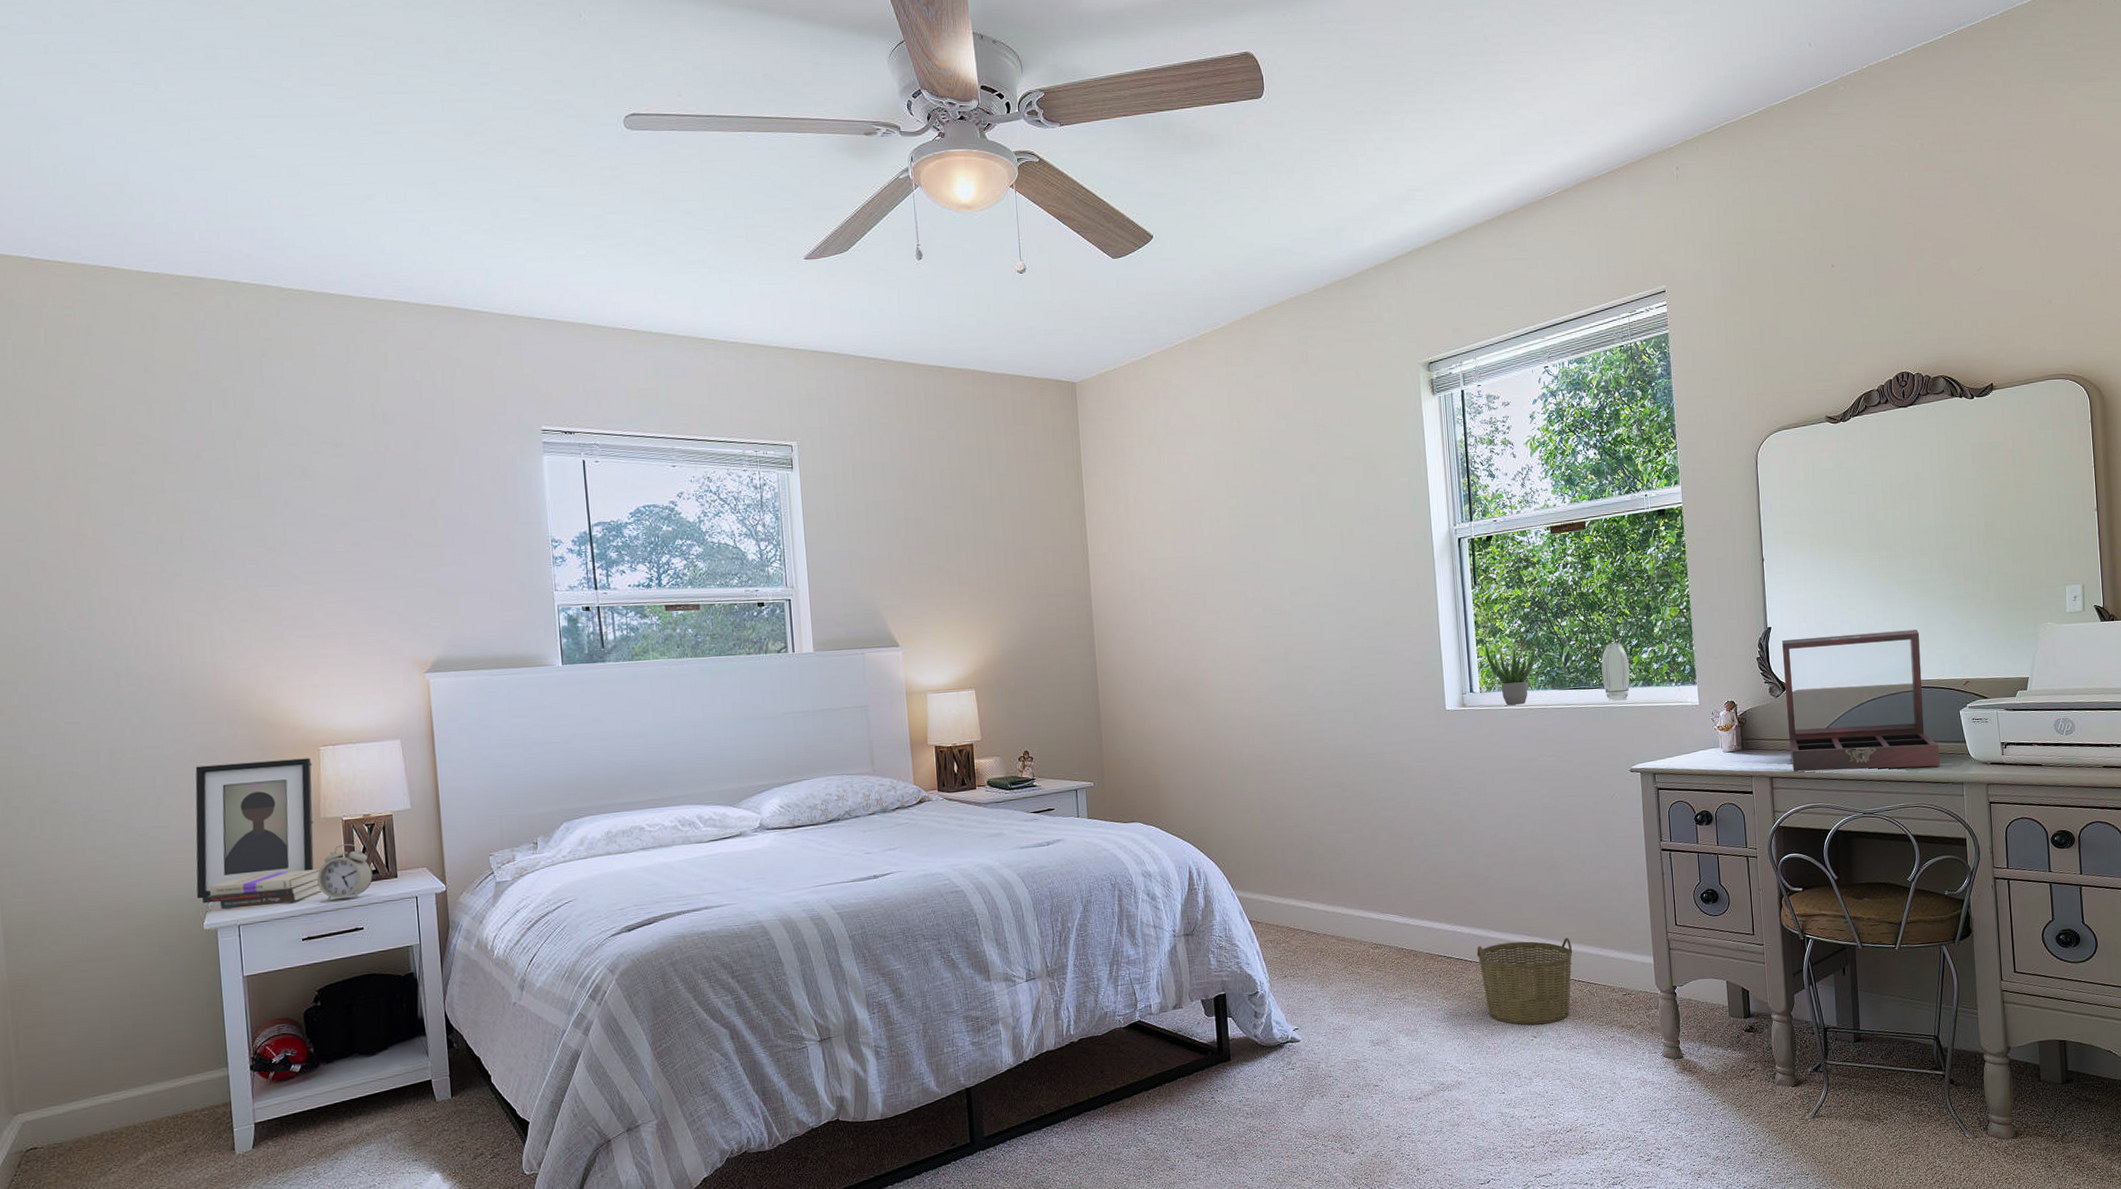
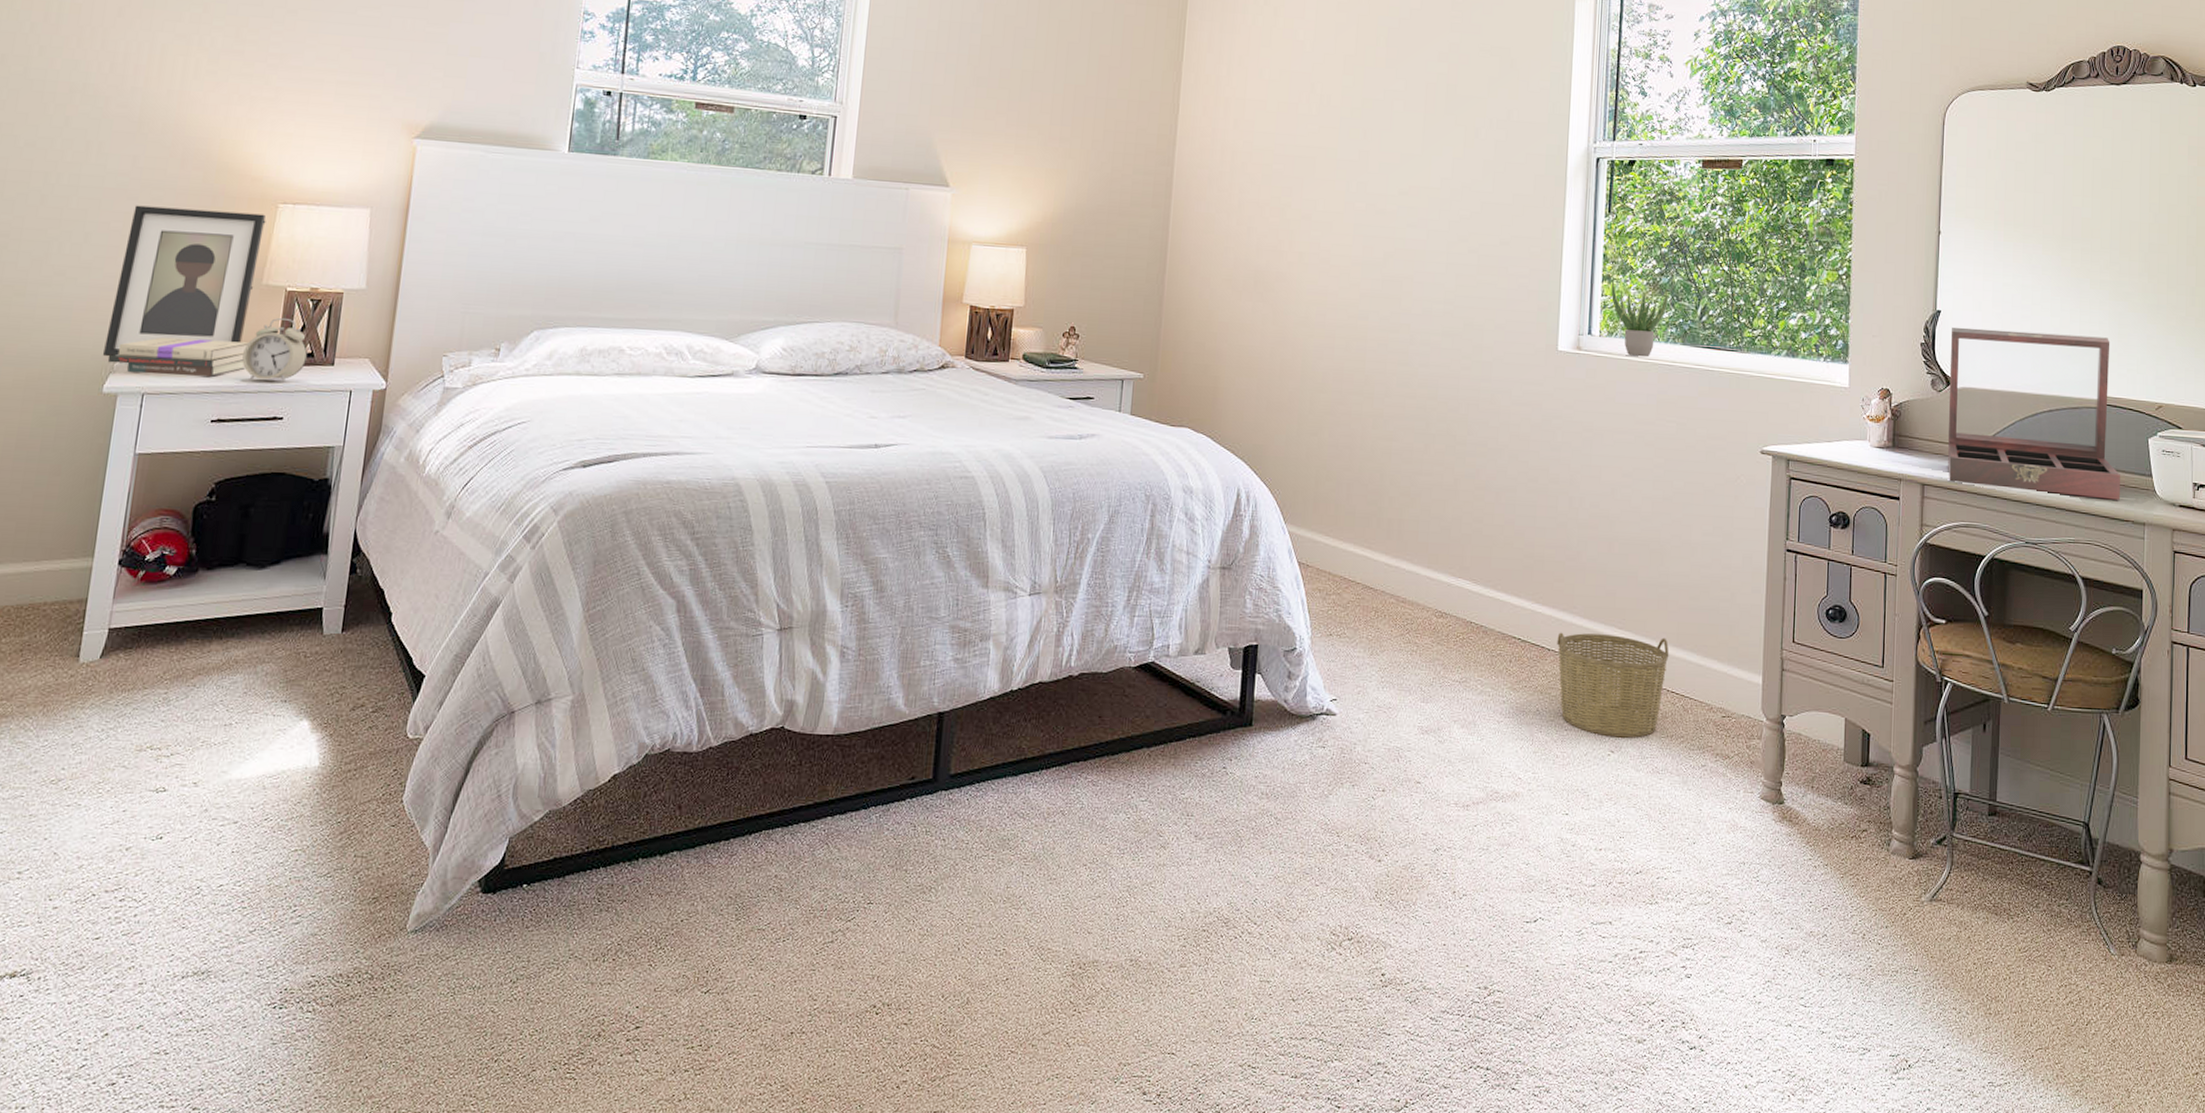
vase: present [1601,641,1630,701] -> none [1741,300,1774,370]

